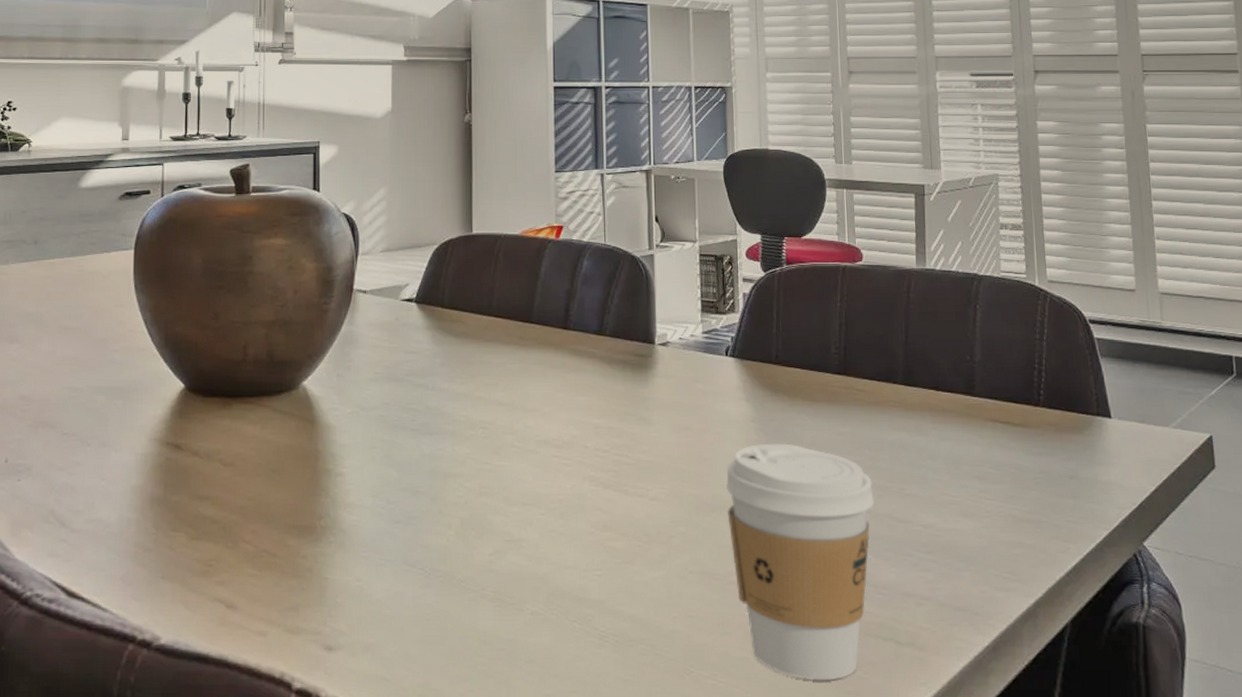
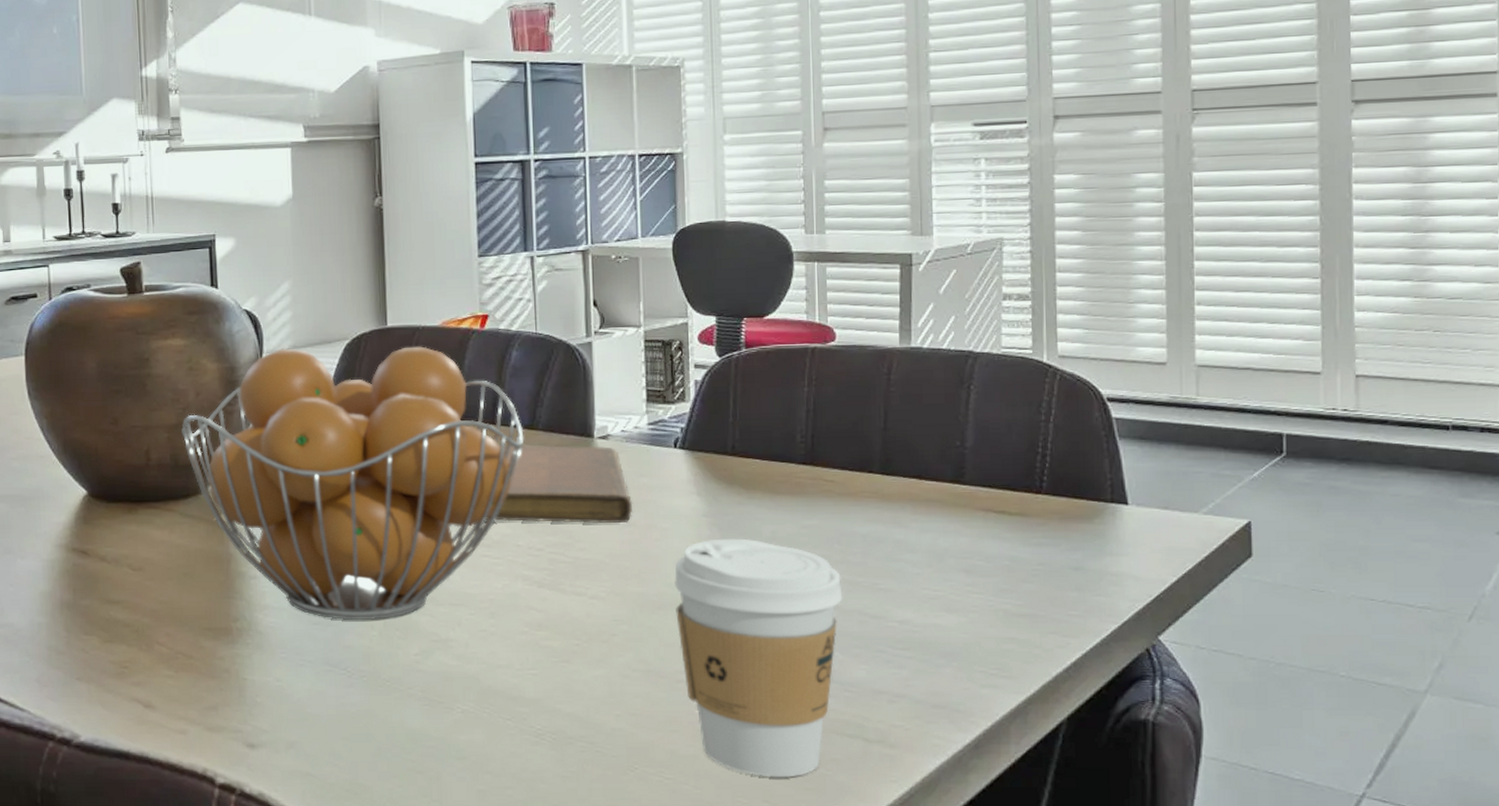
fruit basket: none [278,251,593,520] -> present [181,346,524,621]
notebook: none [556,349,689,427] -> present [485,444,633,524]

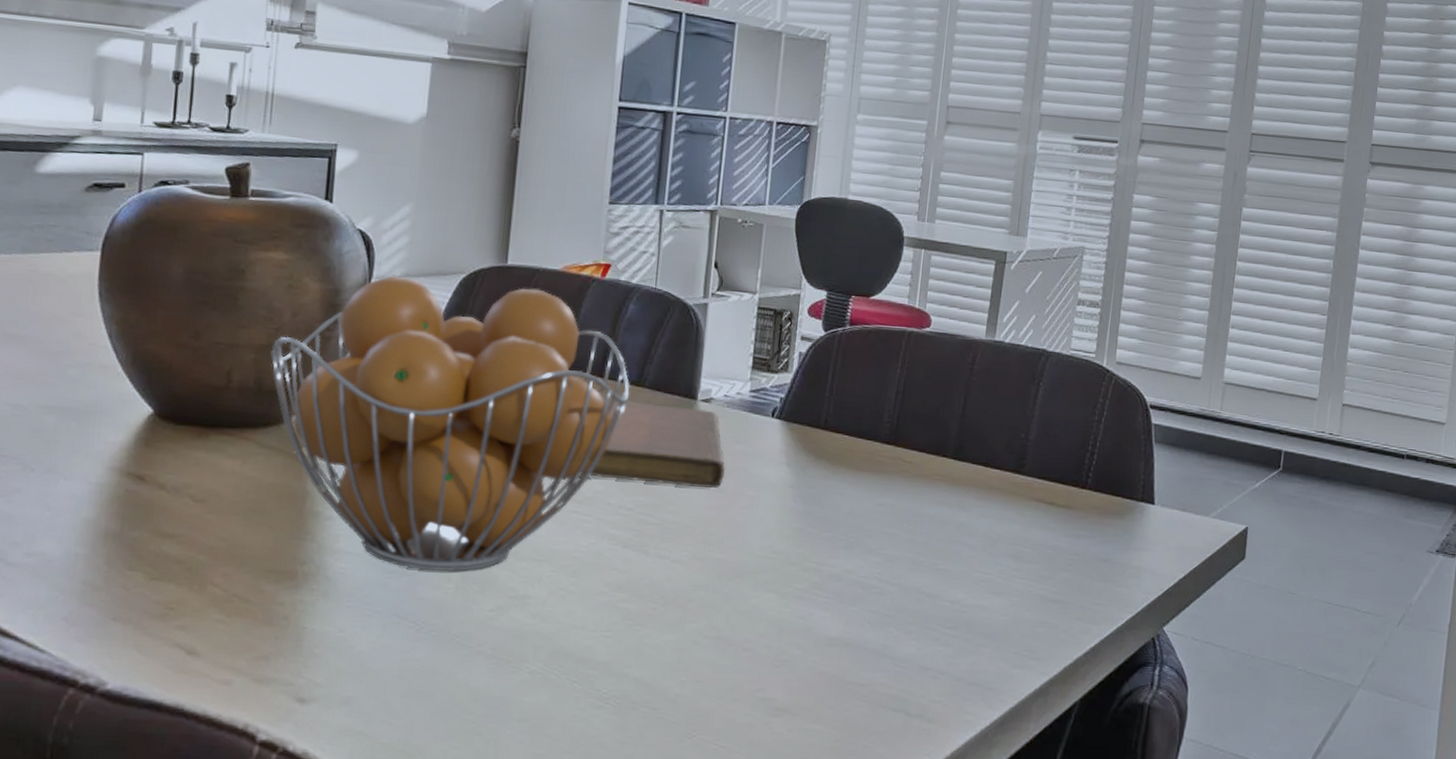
coffee cup: present [674,538,843,778] -> none [751,510,906,749]

